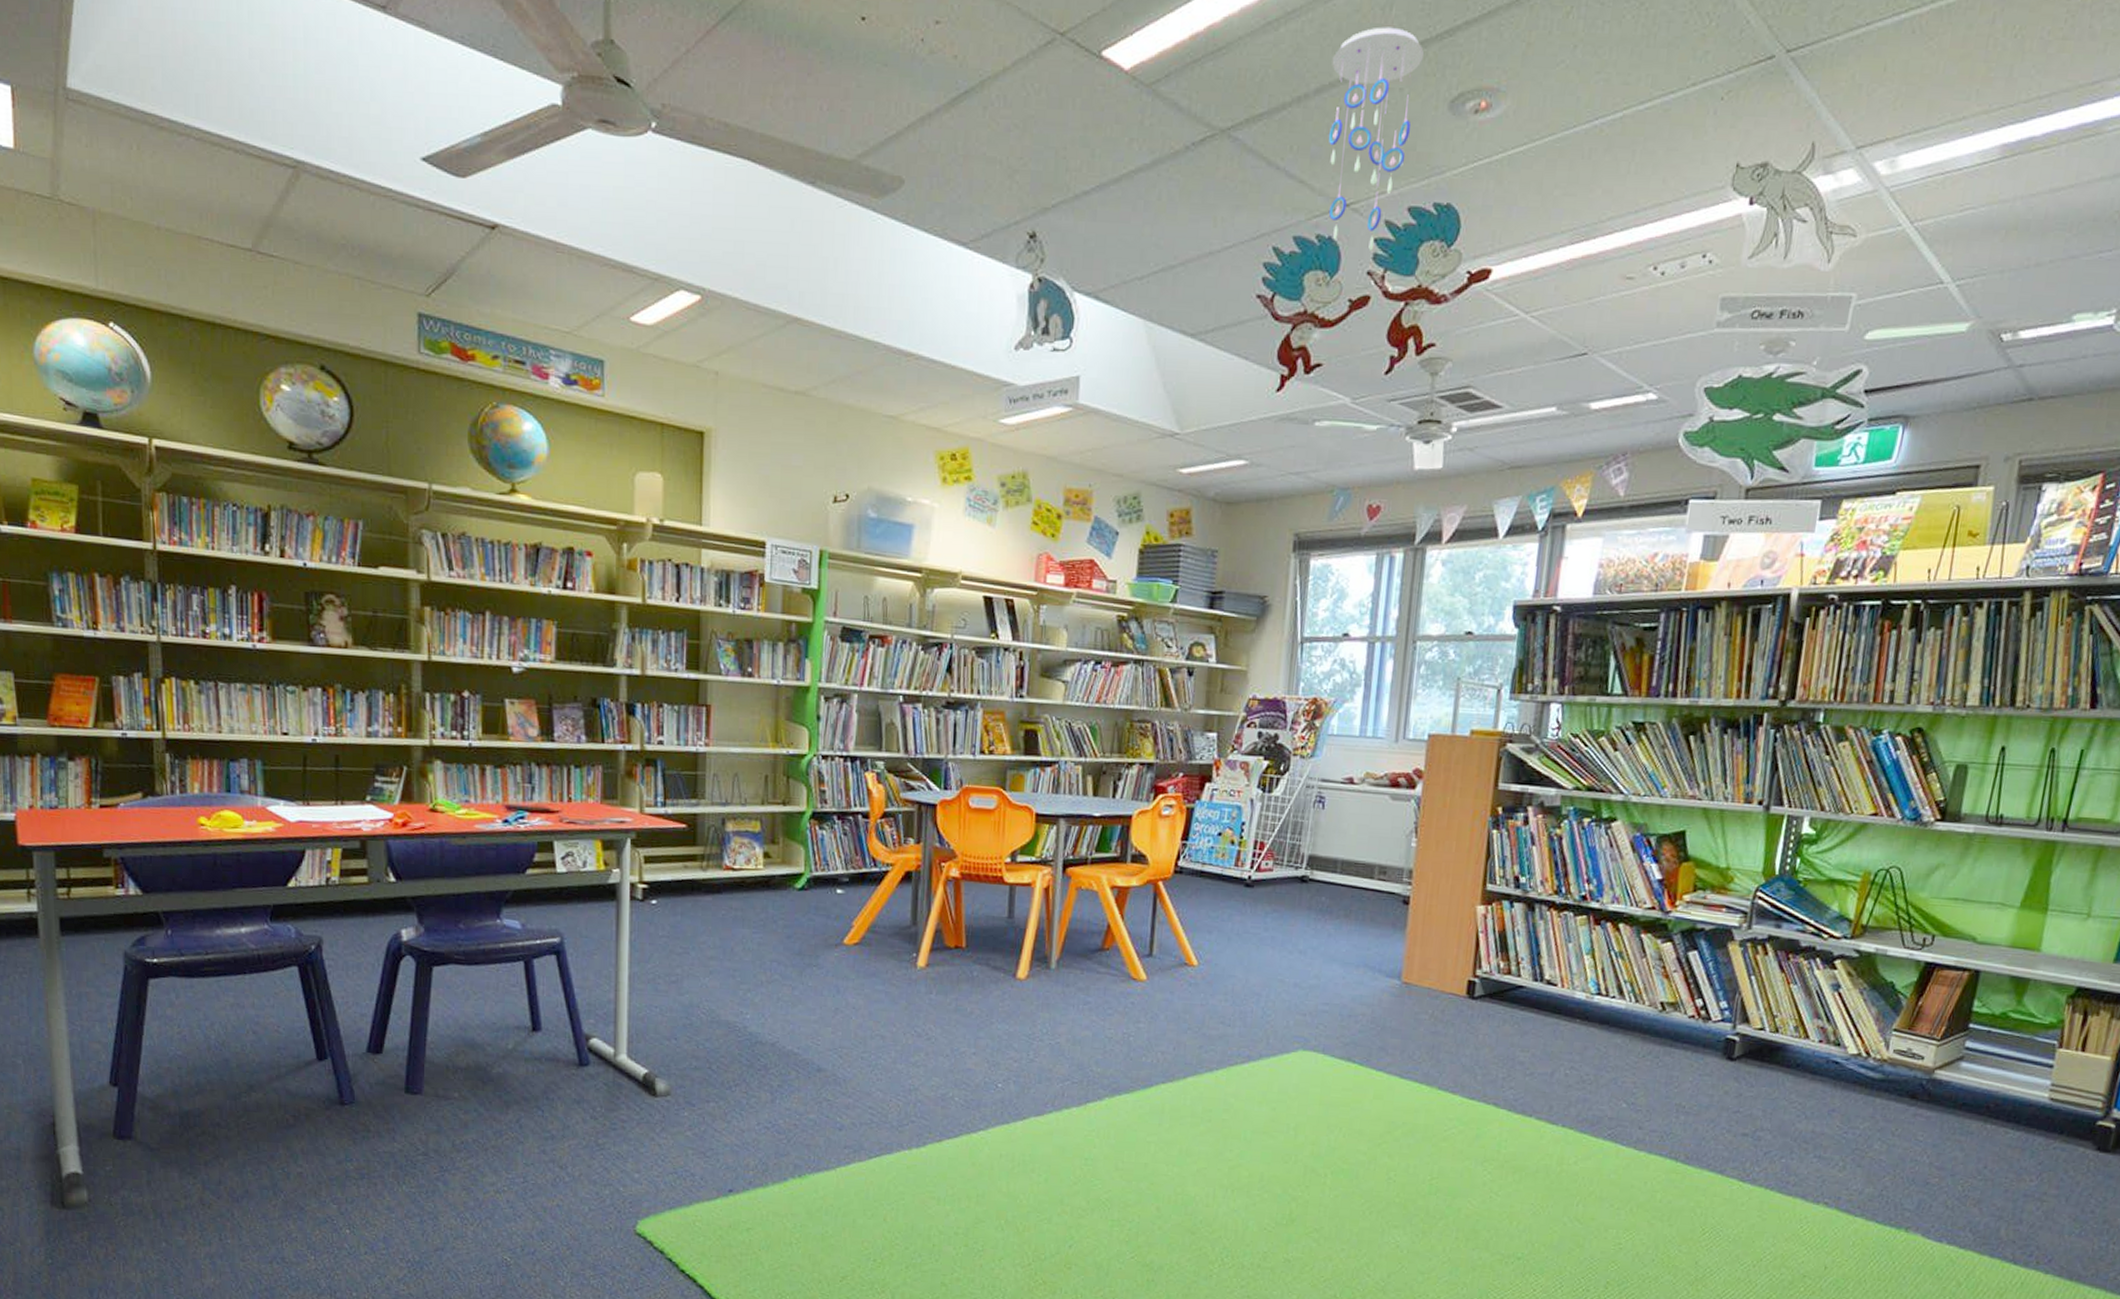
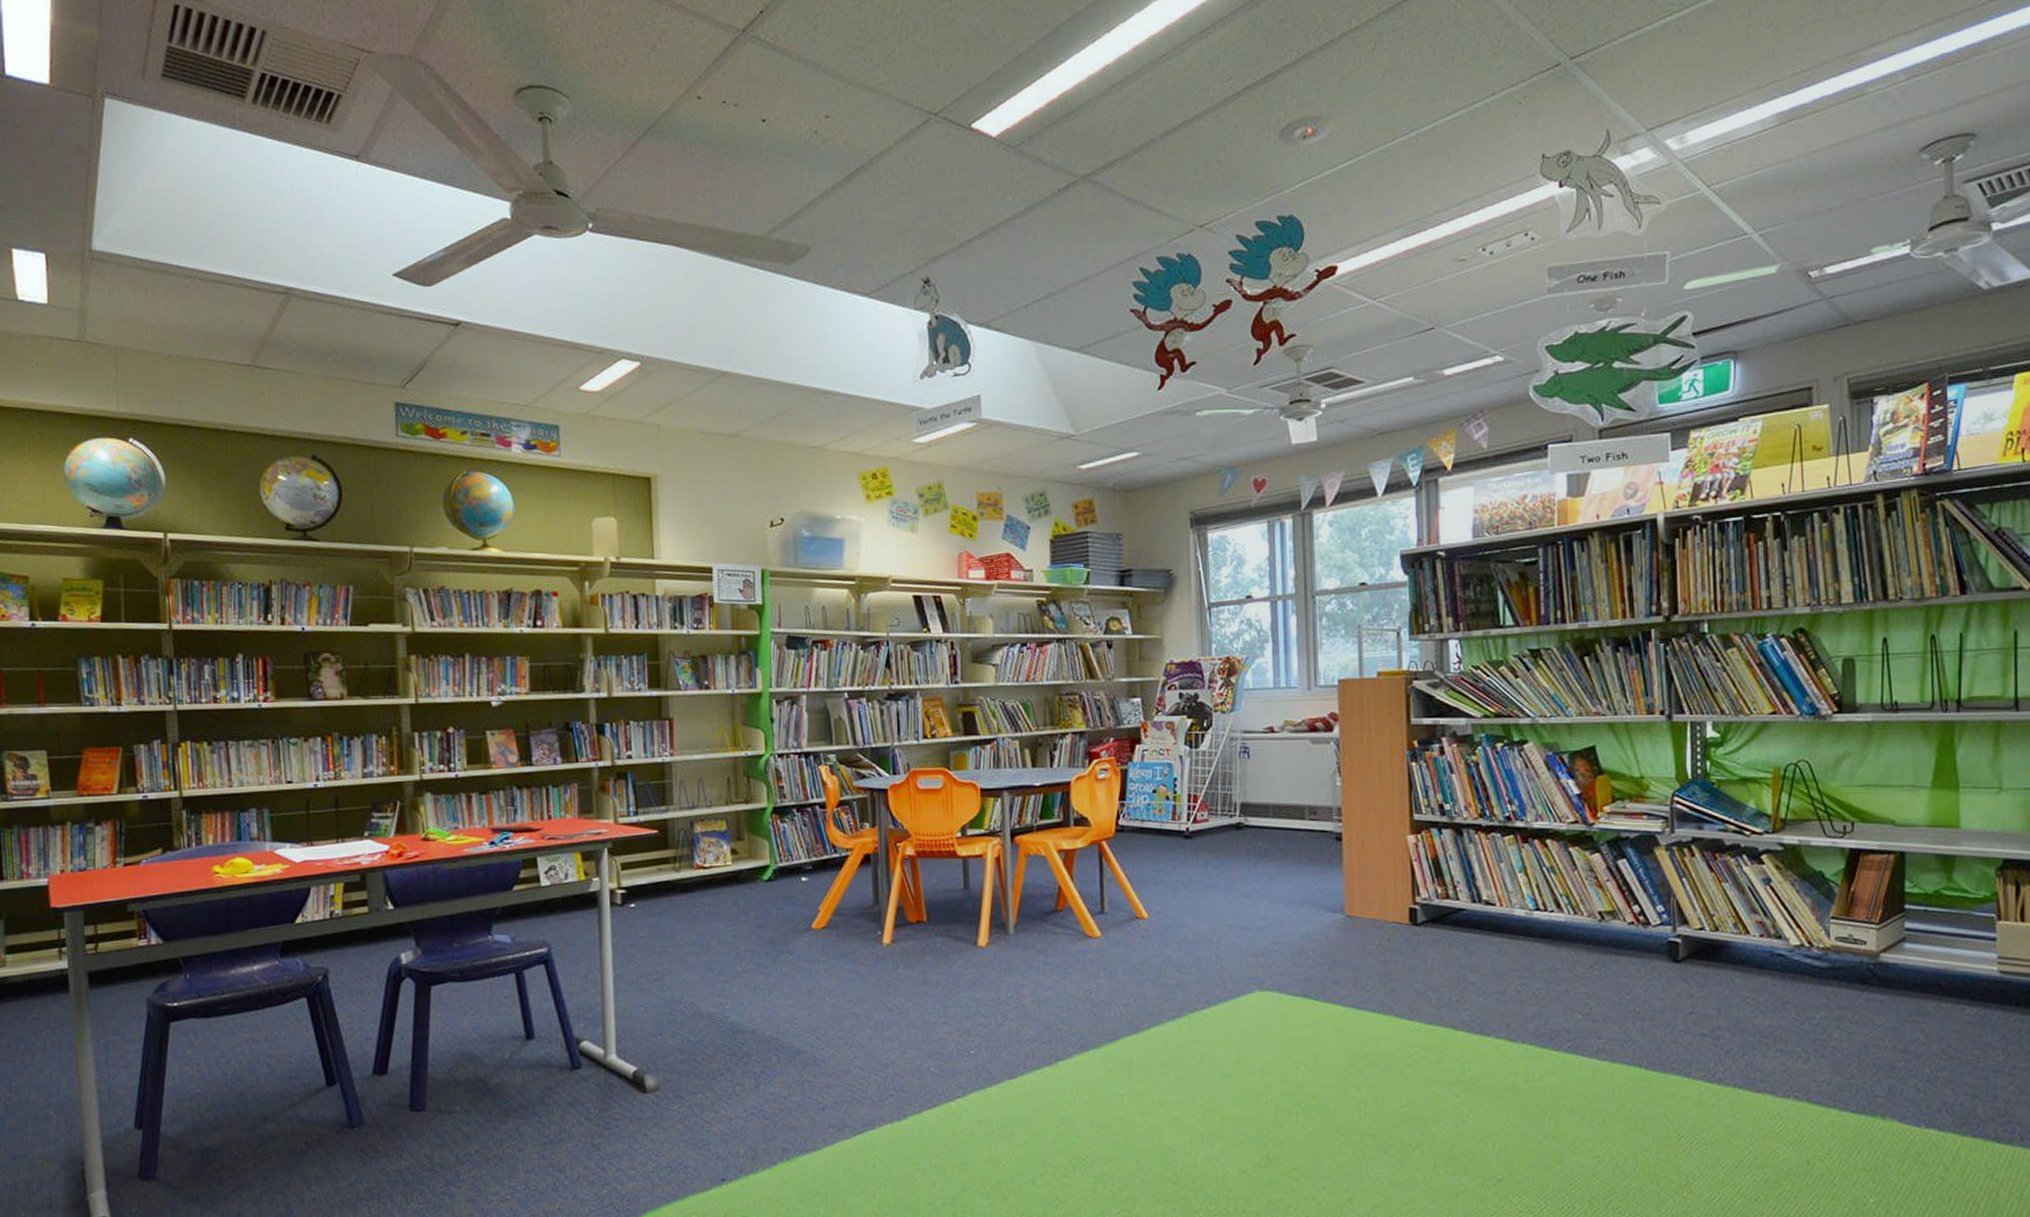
ceiling mobile: present [1328,27,1425,251] -> none [1172,77,1252,262]

